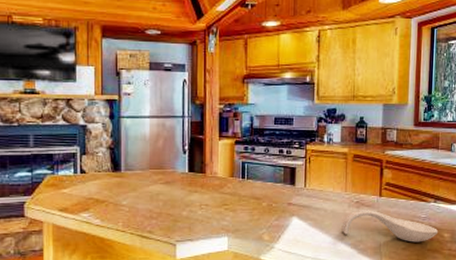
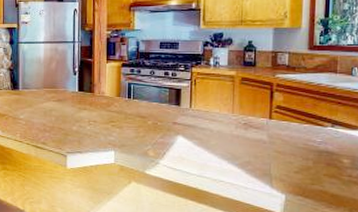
spoon rest: present [341,210,439,243] -> none [228,131,337,167]

